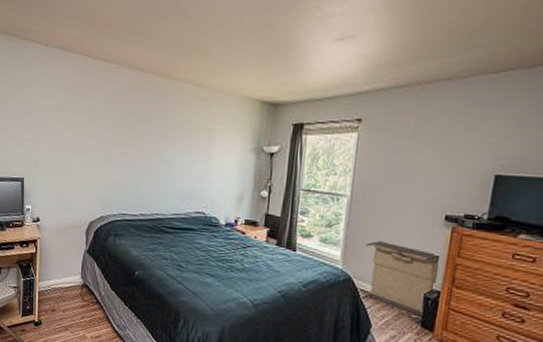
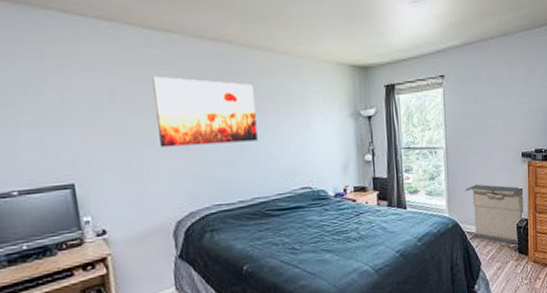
wall art: none [87,98,167,163] -> present [152,76,258,148]

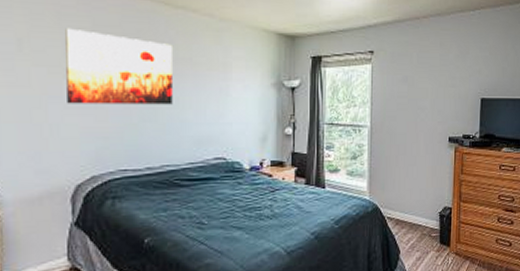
laundry hamper: present [465,184,524,251] -> none [386,167,449,241]

